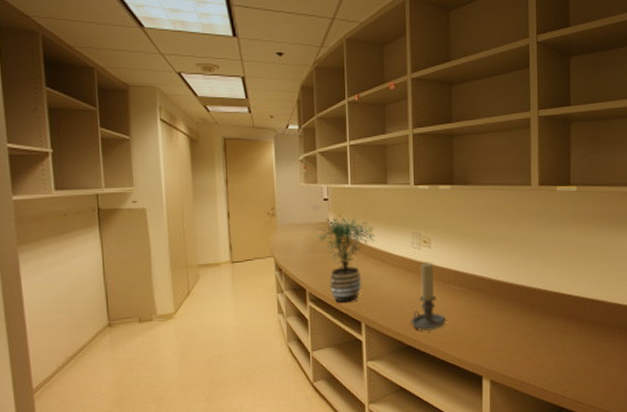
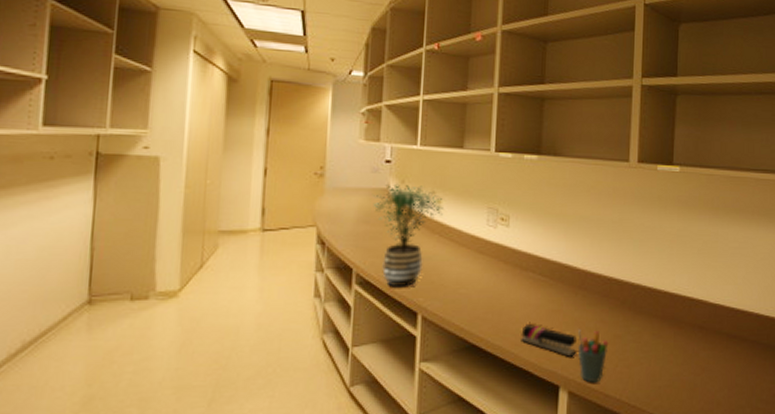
candle holder: present [411,262,446,331] -> none [478,243,520,327]
stapler: none [447,327,495,353] -> present [521,325,577,357]
pen holder: none [495,330,522,373] -> present [578,330,609,383]

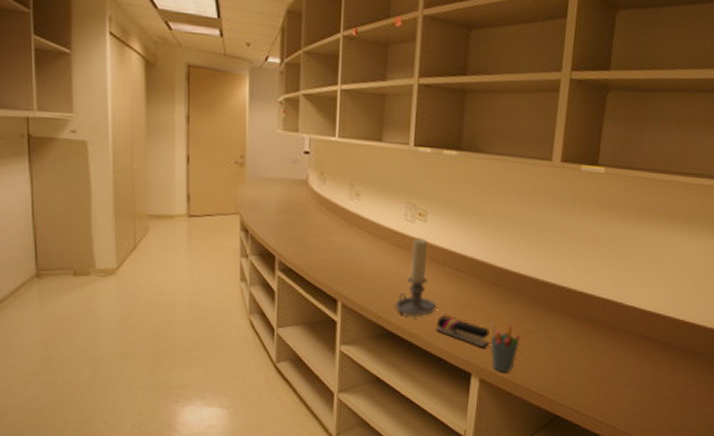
potted plant: present [373,183,443,288] -> none [293,175,362,276]
candle holder: none [478,243,520,327] -> present [395,238,436,317]

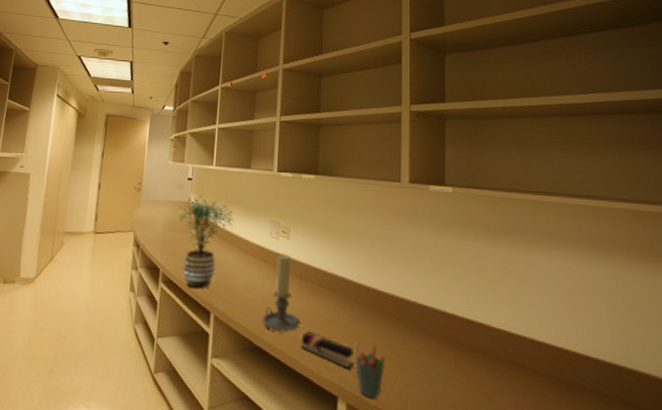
potted plant: none [293,175,362,276] -> present [177,197,233,288]

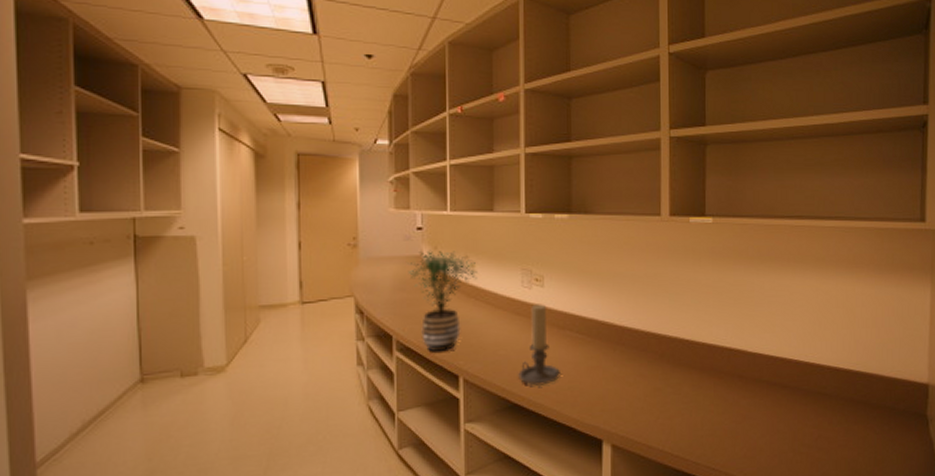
stapler: present [301,332,354,369] -> none [562,382,617,412]
pen holder: present [355,342,386,399] -> none [618,385,649,436]

